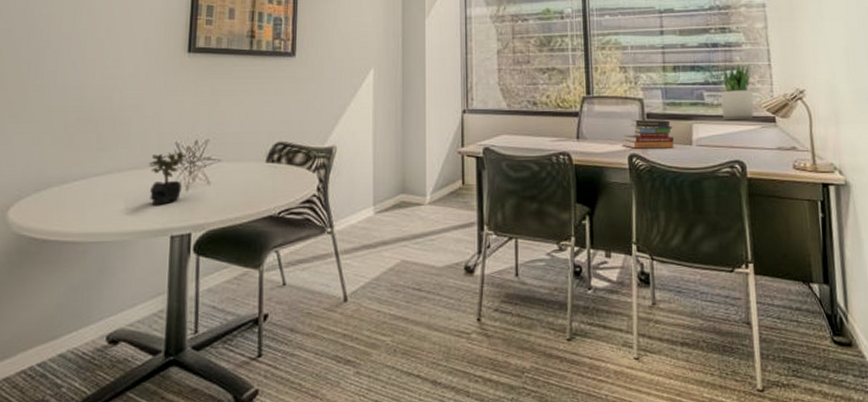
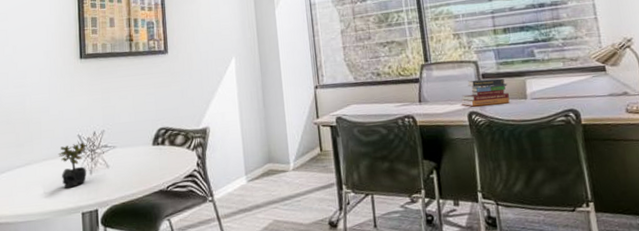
planter: present [720,64,754,121] -> none [550,20,584,74]

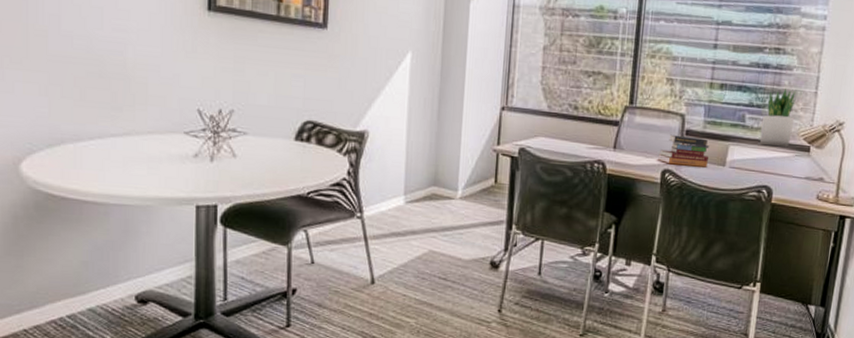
succulent plant: present [58,140,88,188] -> none [169,116,211,174]
planter: none [550,20,584,74] -> present [759,89,796,148]

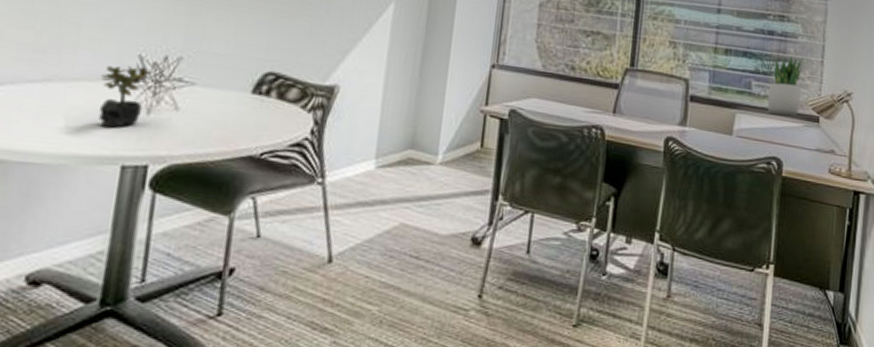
succulent plant: none [169,116,211,174] -> present [98,63,153,128]
books: present [658,134,710,168] -> none [661,99,715,136]

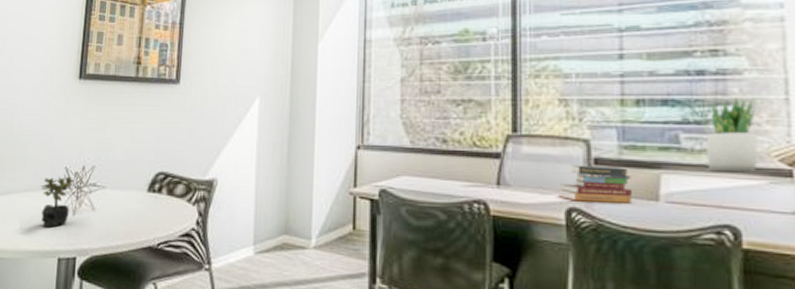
books: none [661,99,715,136] -> present [559,164,632,204]

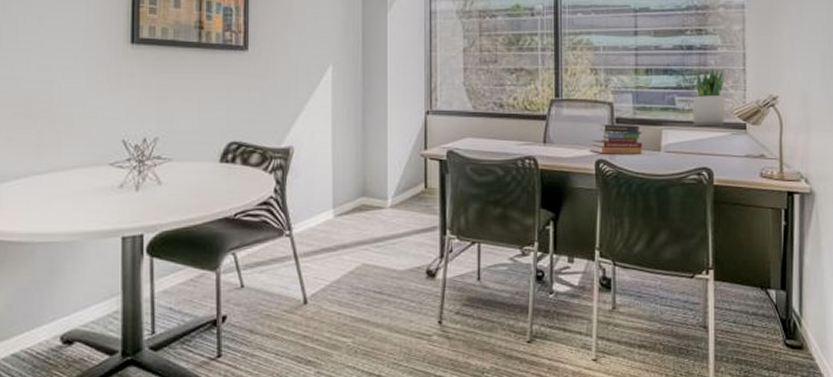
succulent plant: present [41,173,75,228] -> none [94,147,136,205]

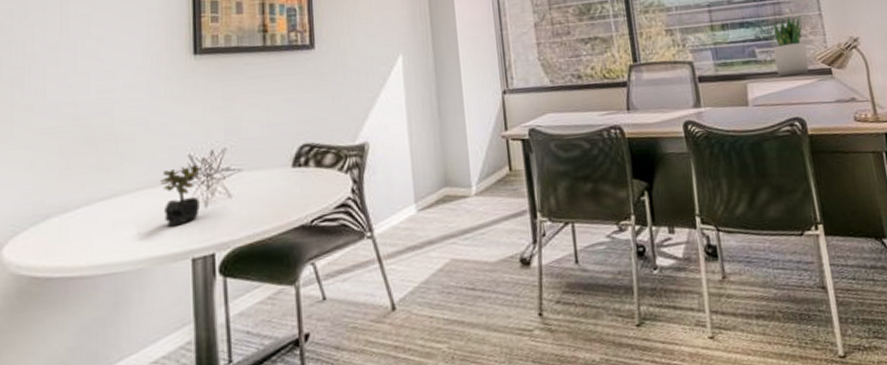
succulent plant: none [94,147,136,205] -> present [159,162,203,227]
books: present [590,124,642,154] -> none [675,81,730,116]

